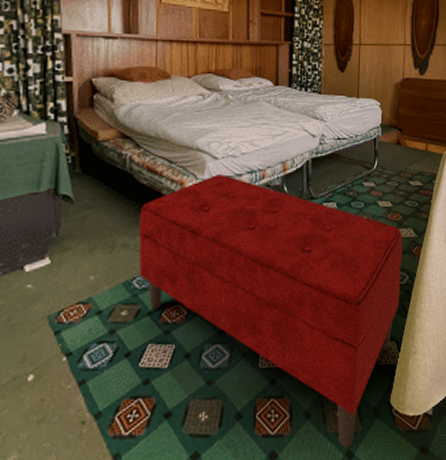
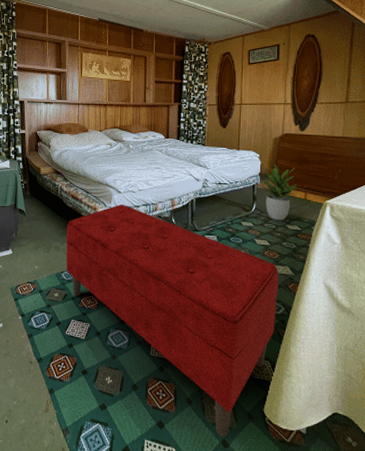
potted plant: none [379,113,420,177] -> present [258,164,299,221]

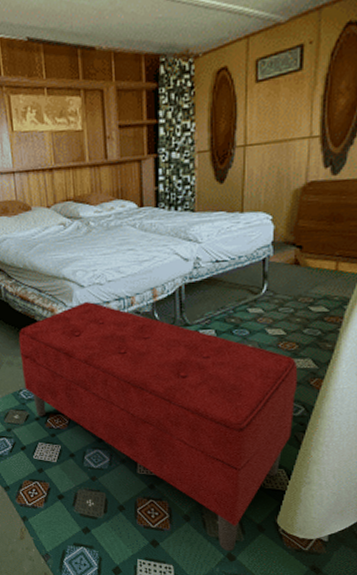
potted plant: present [258,164,299,221] -> none [270,226,328,303]

